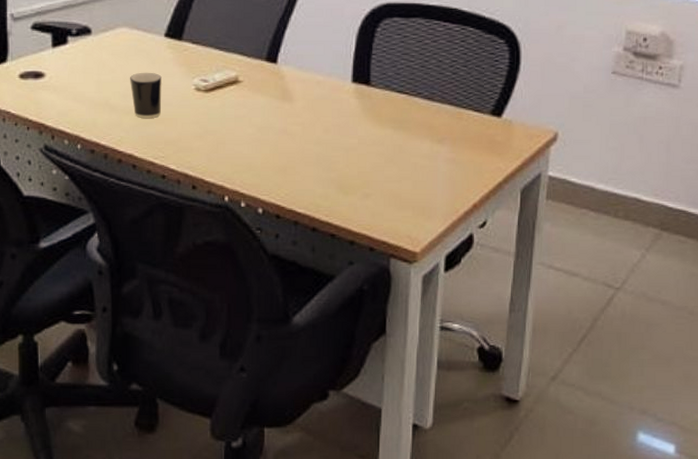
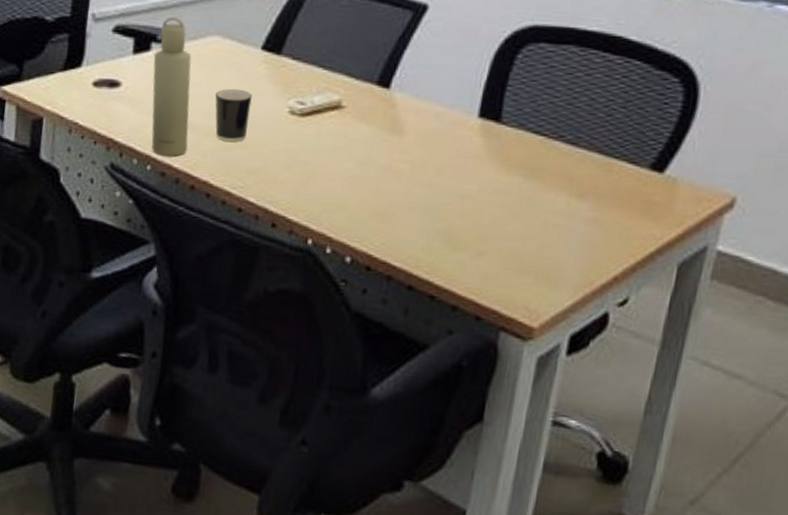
bottle: none [71,13,111,135] -> present [151,17,192,157]

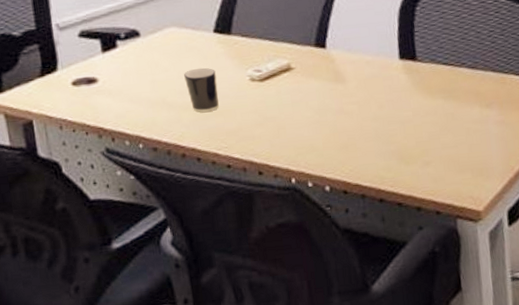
bottle: present [151,17,192,157] -> none [121,16,171,134]

